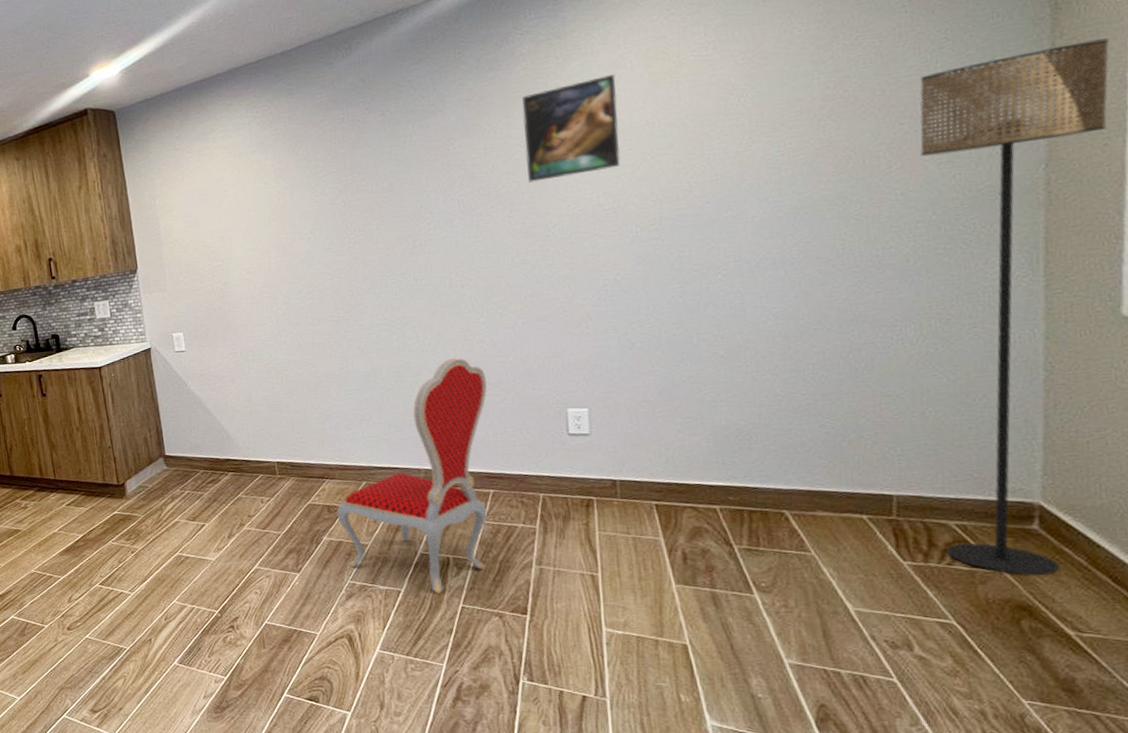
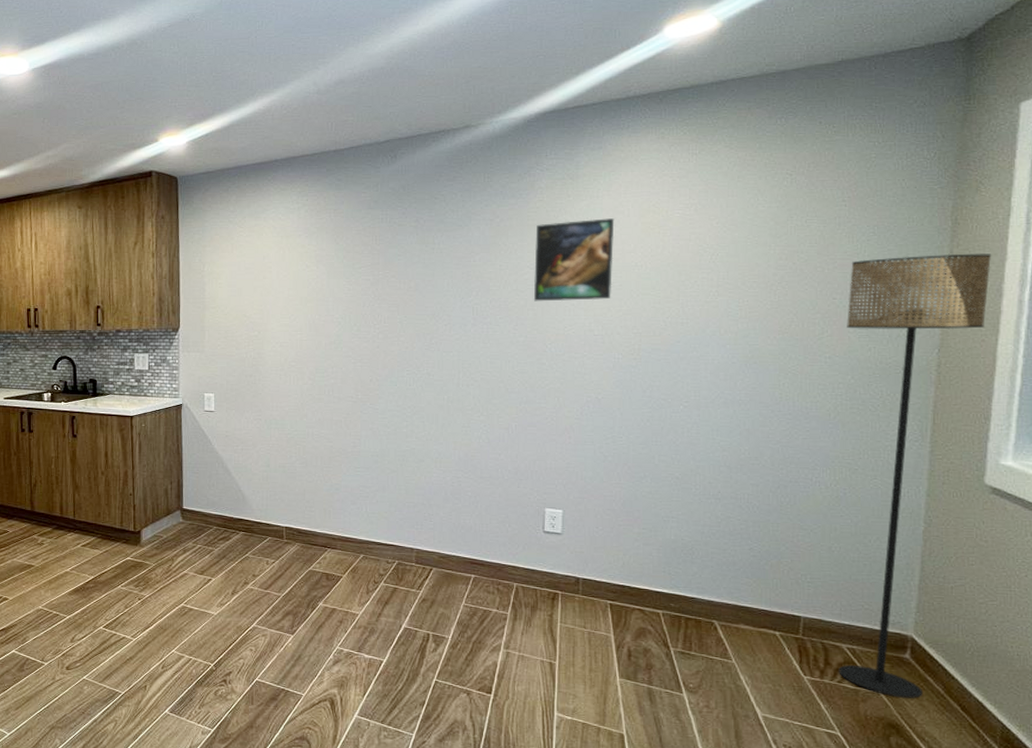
dining chair: present [336,358,488,594] -> none [334,450,479,667]

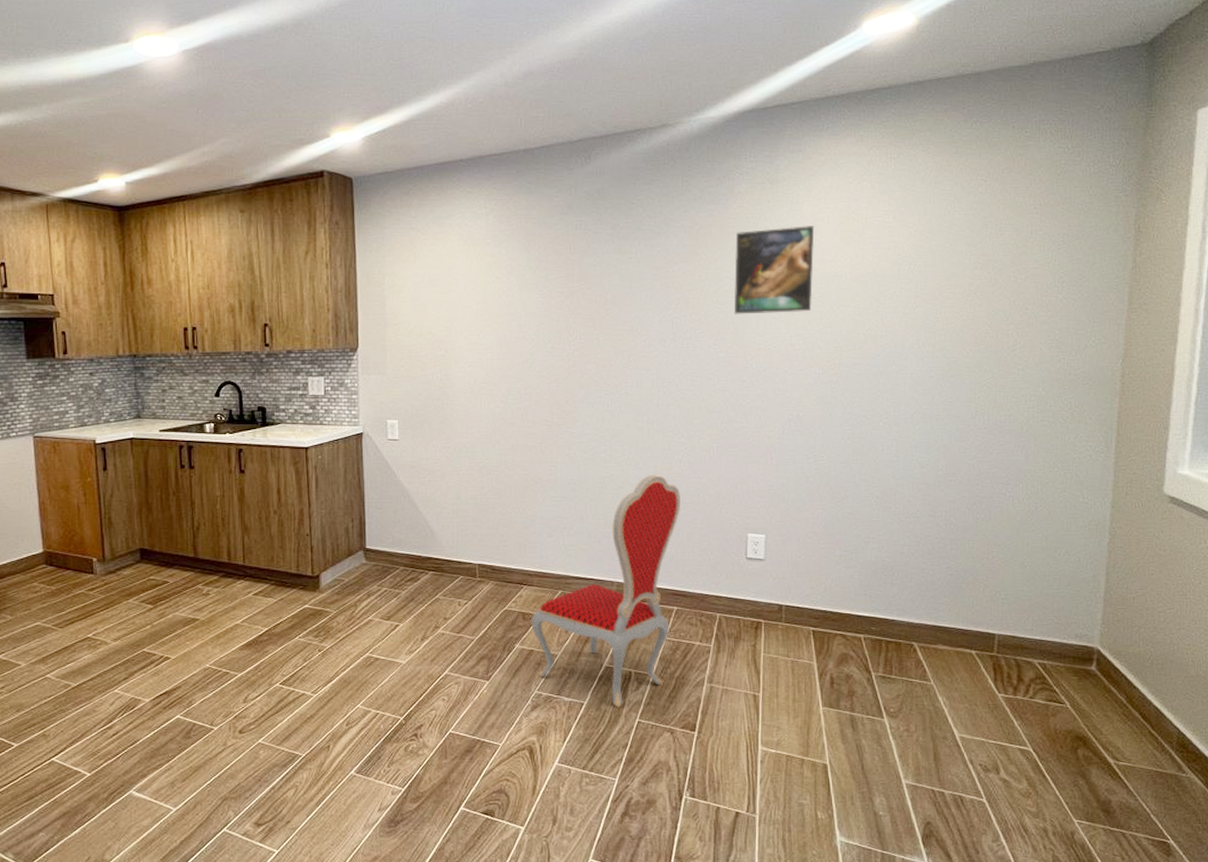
dining chair: none [334,450,479,667] -> present [531,475,680,708]
floor lamp: present [839,253,992,699] -> none [1031,262,1171,710]

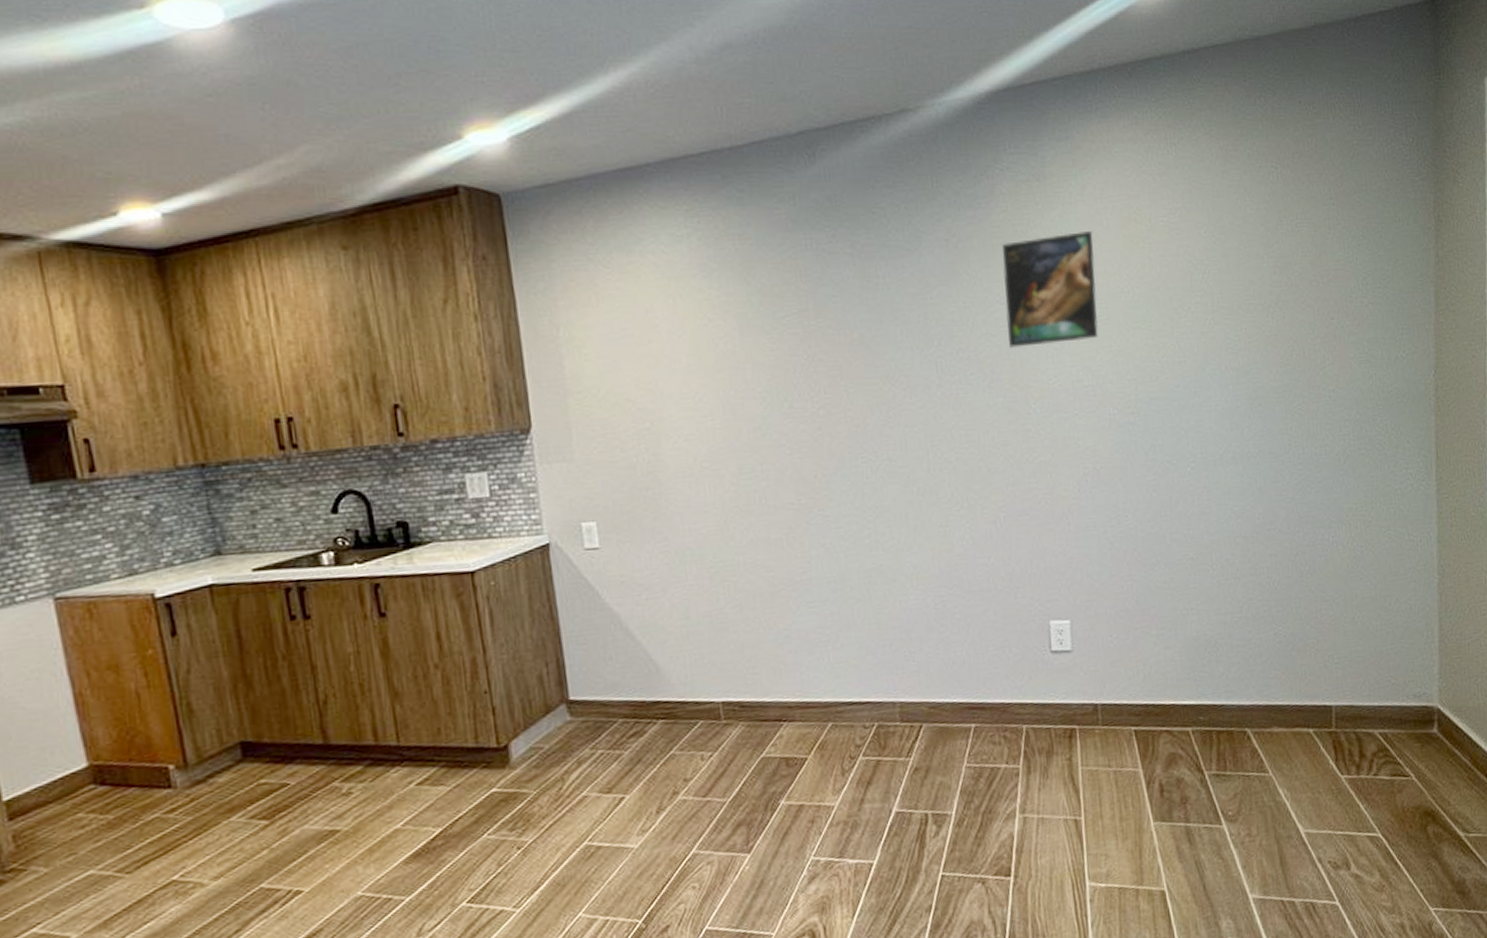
dining chair: present [531,475,680,708] -> none [797,559,969,863]

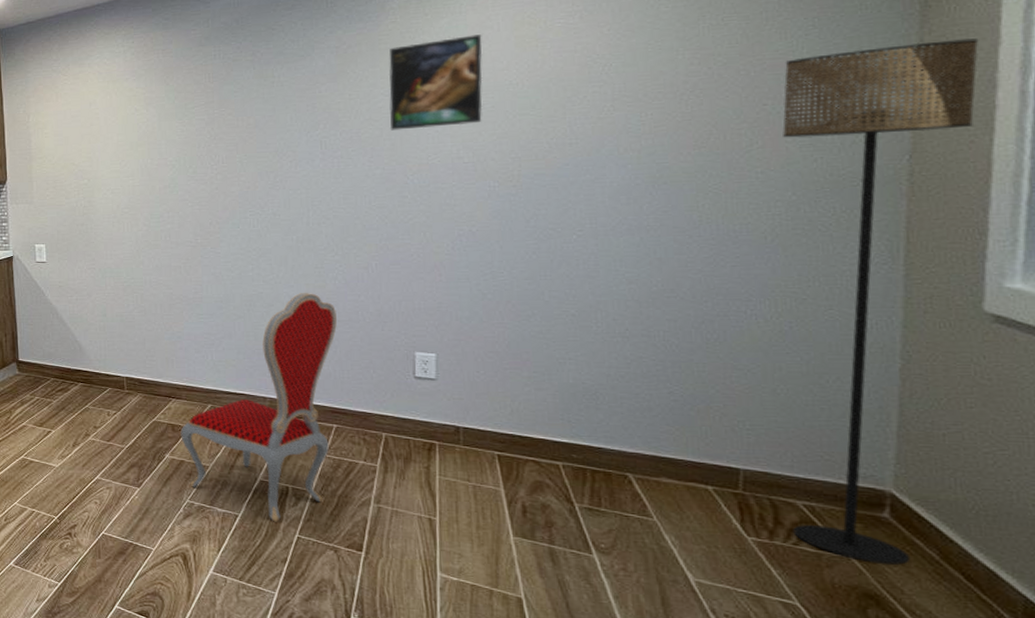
dining chair: none [797,559,969,863] -> present [180,293,337,522]
floor lamp: none [1344,255,1474,780] -> present [782,38,979,565]

